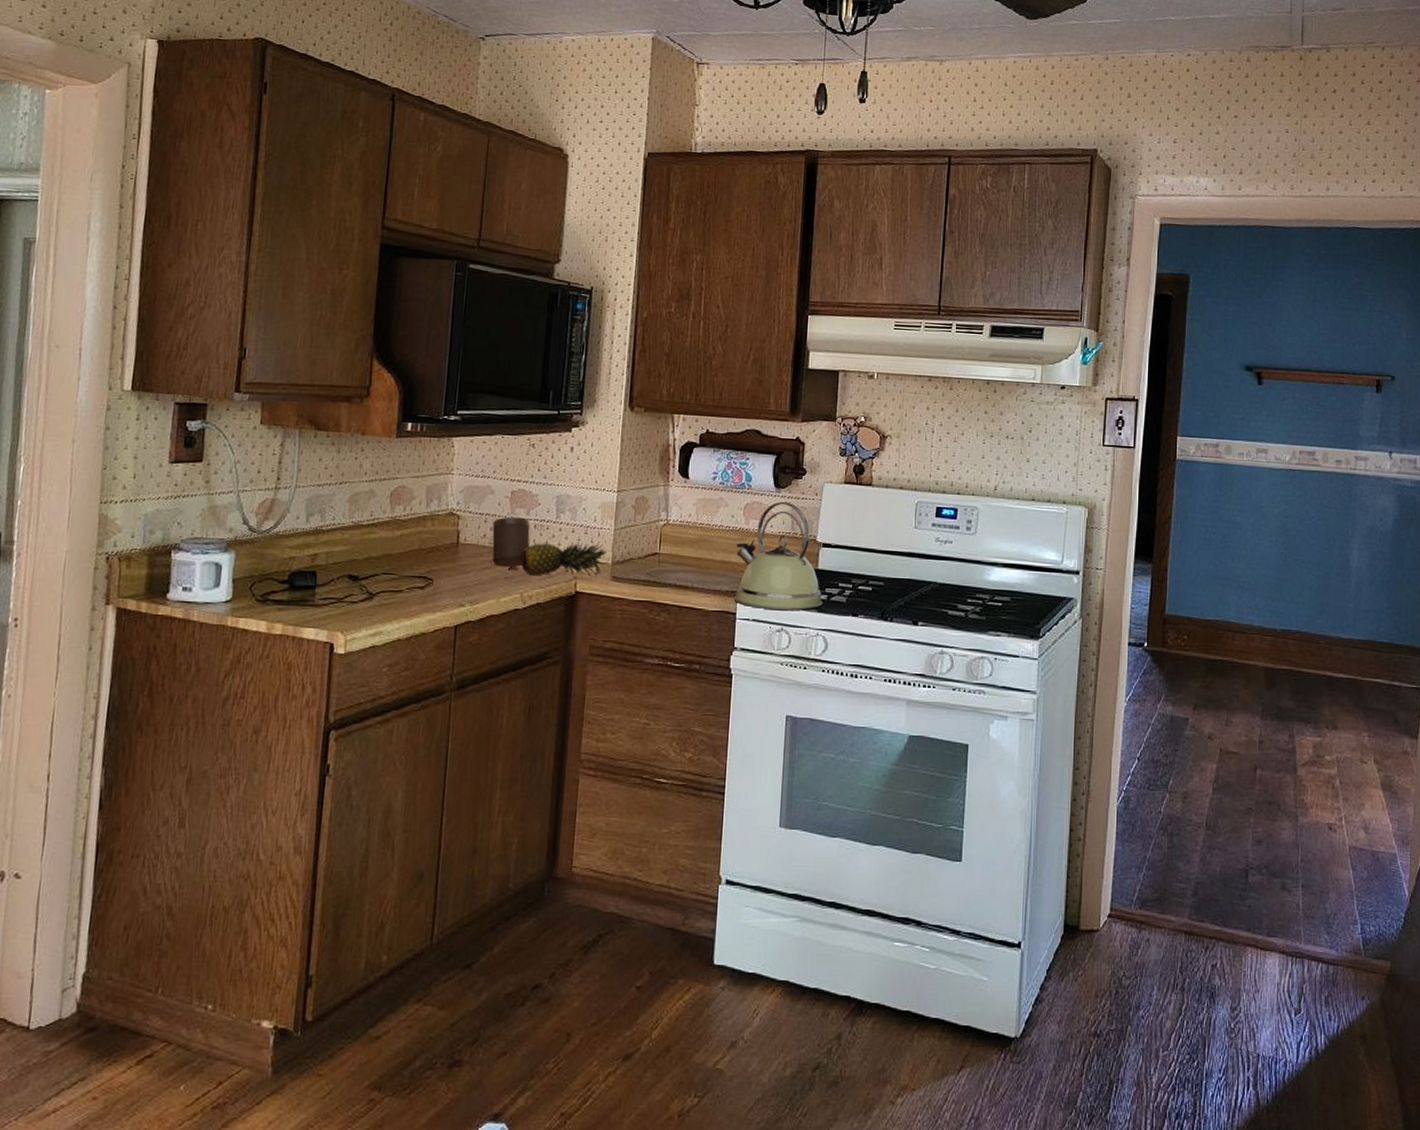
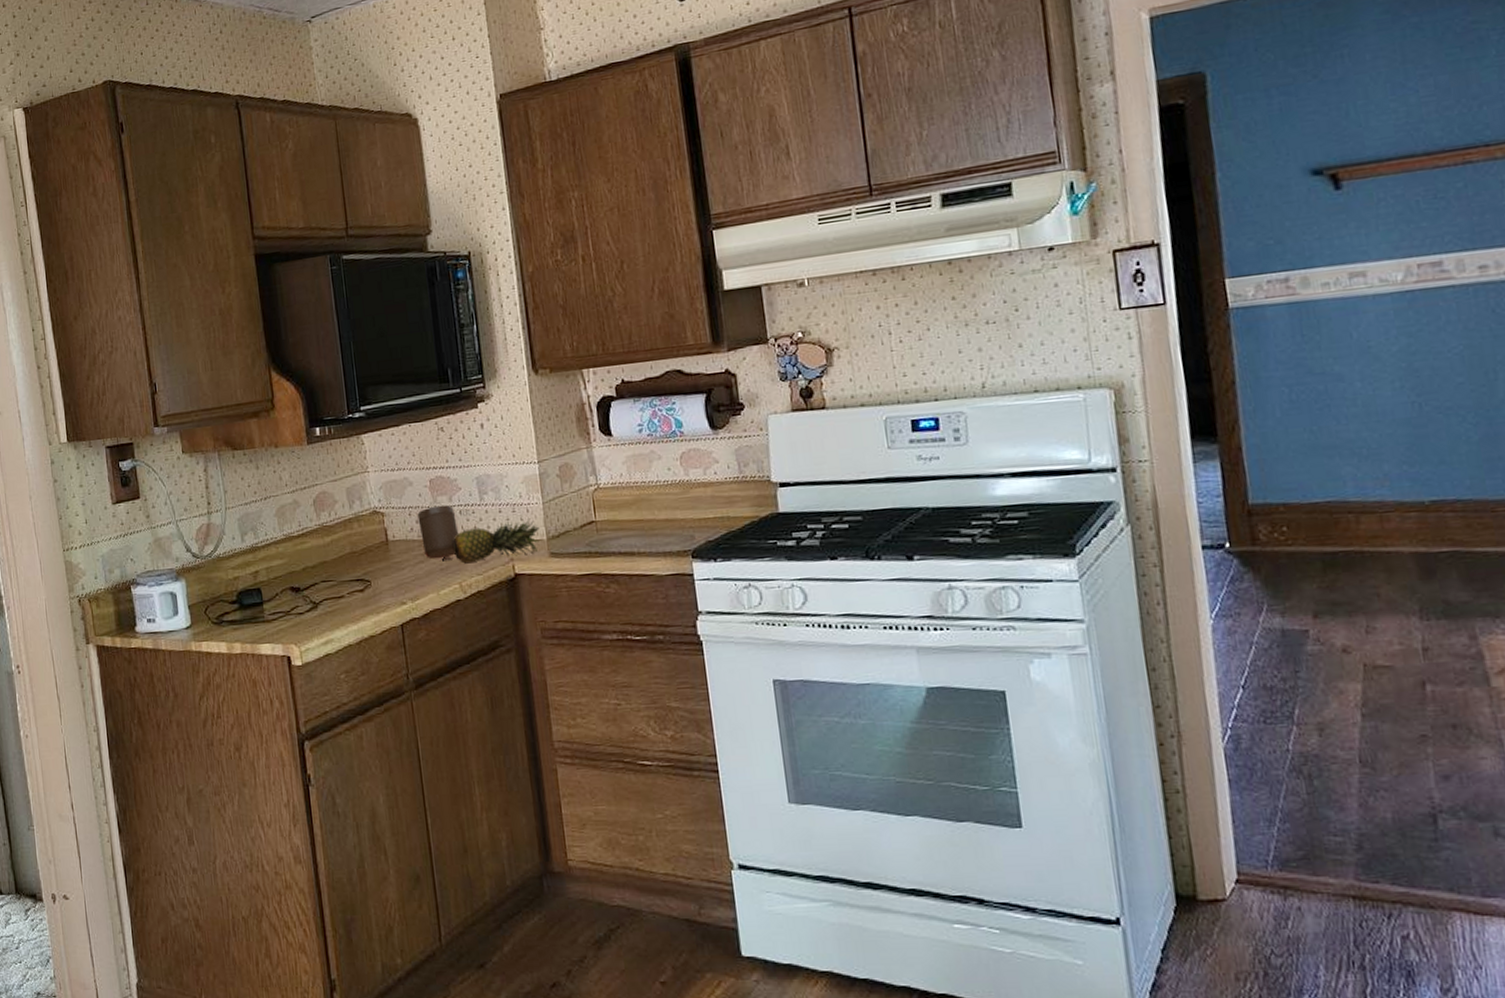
kettle: present [733,501,823,611] -> none [678,442,793,566]

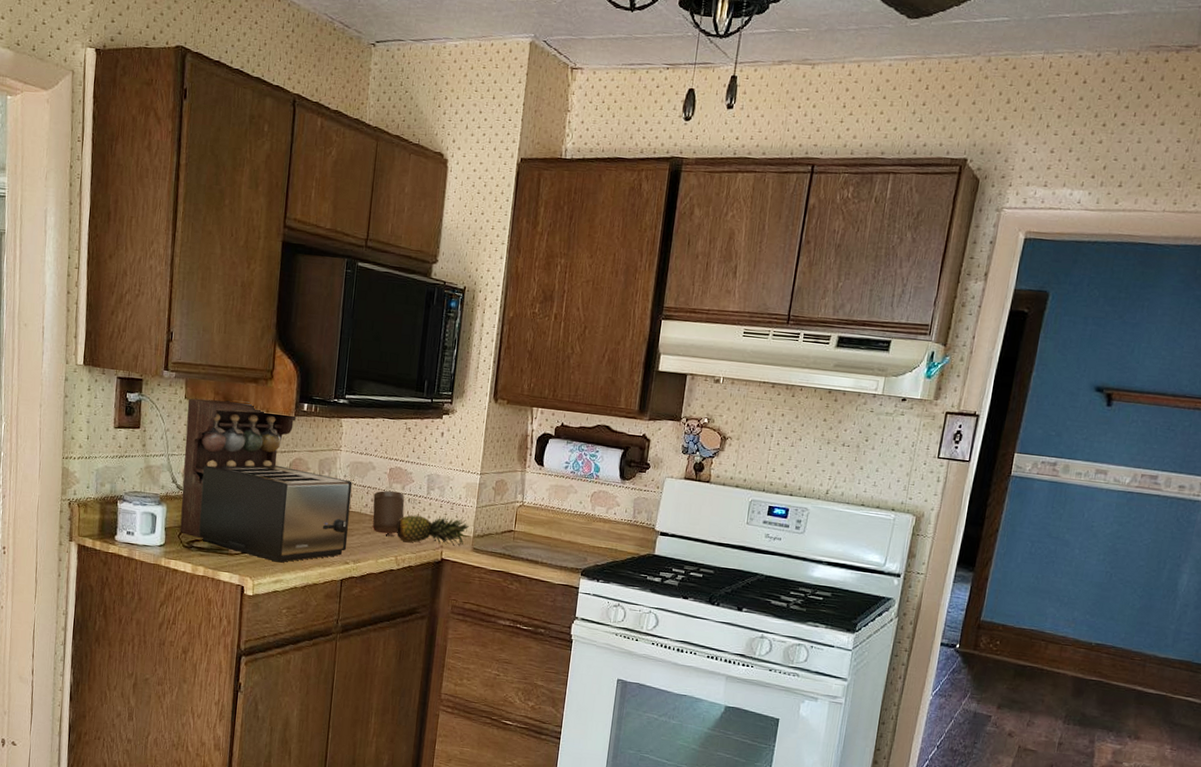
spice rack: none [186,440,310,610] -> present [180,399,297,539]
toaster: none [217,504,400,620] -> present [199,464,352,563]

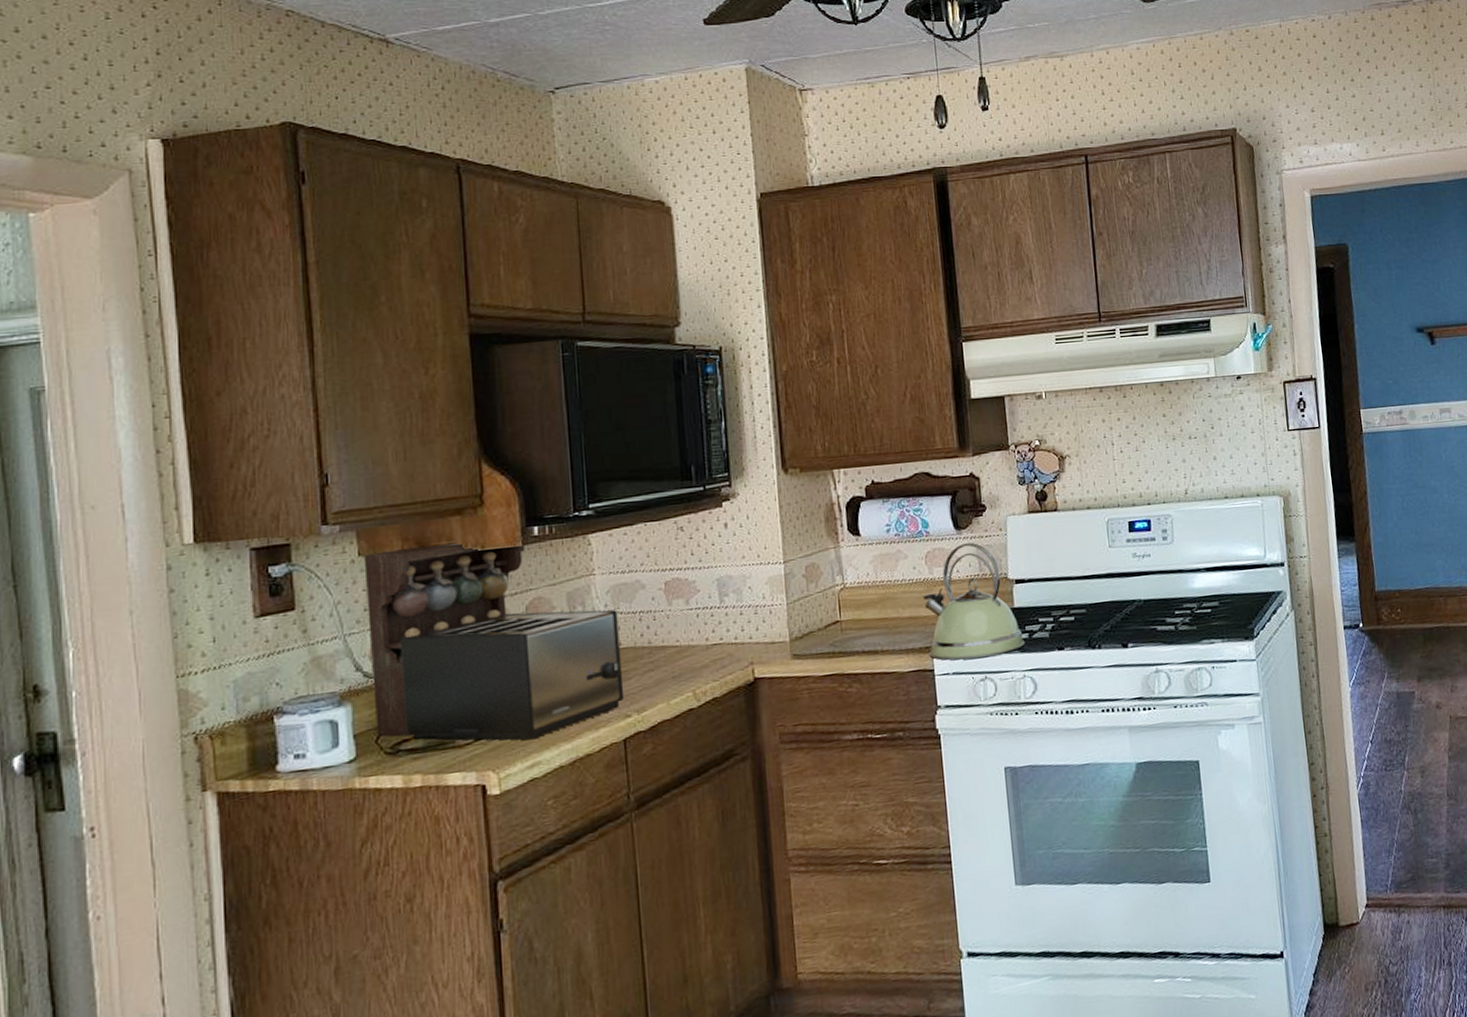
canister: present [363,486,417,537] -> none [637,604,711,669]
fruit: present [396,515,469,545] -> none [686,620,782,669]
kettle: none [577,491,657,590] -> present [922,542,1026,660]

